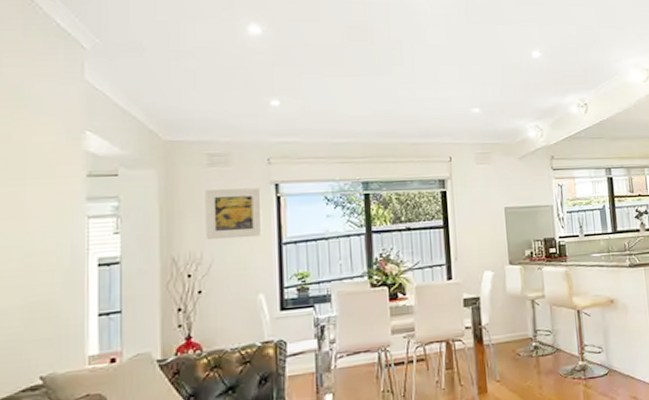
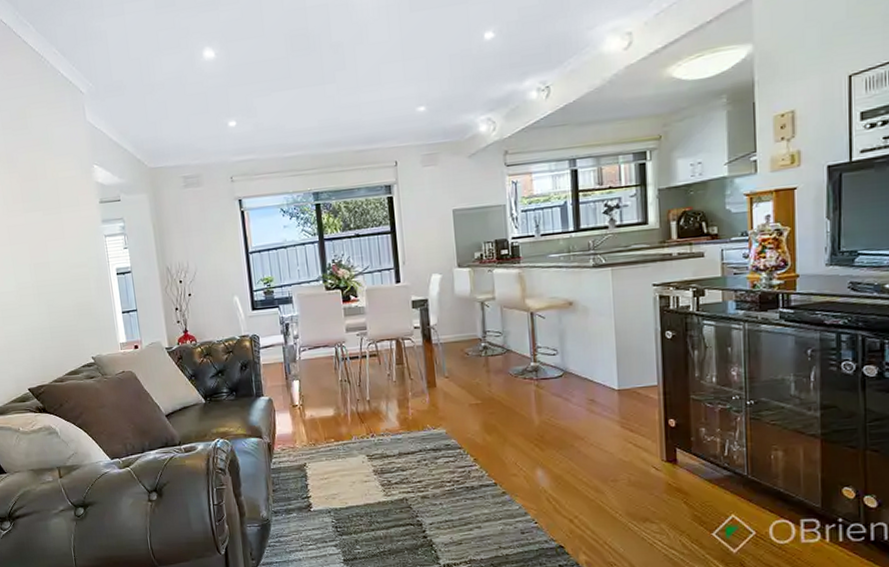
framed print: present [205,188,262,240] -> none [184,204,232,252]

